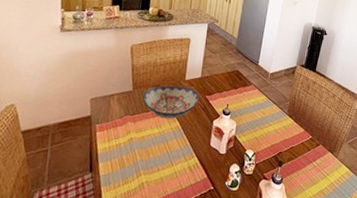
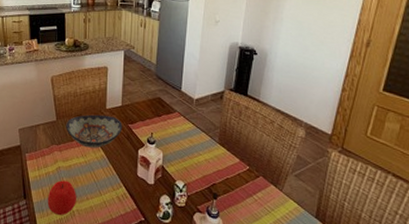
apple: none [115,152,147,188] -> present [47,180,76,216]

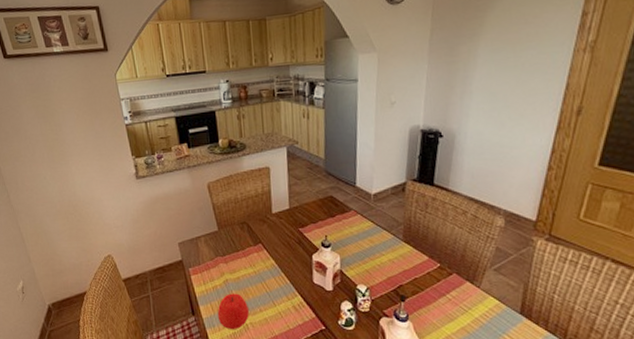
decorative bowl: present [66,114,123,148] -> none [229,220,293,257]

